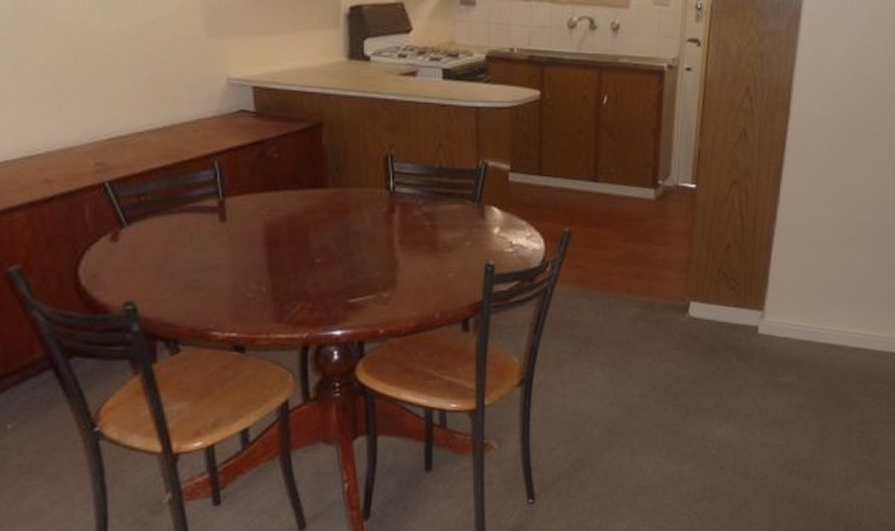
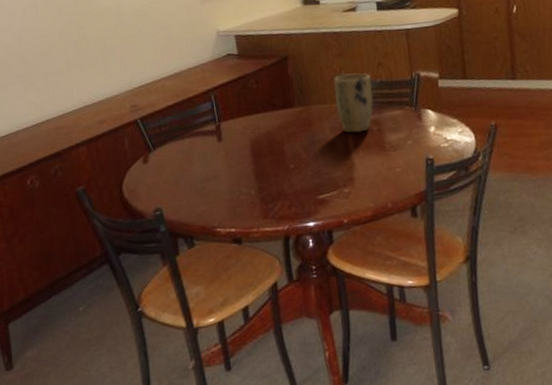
plant pot: none [380,153,429,227] -> present [334,73,374,133]

